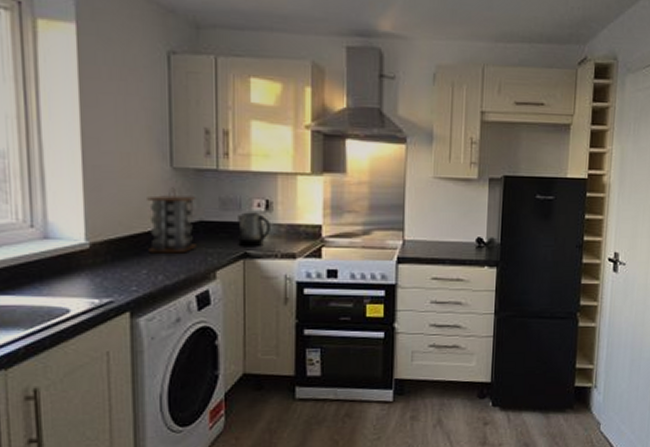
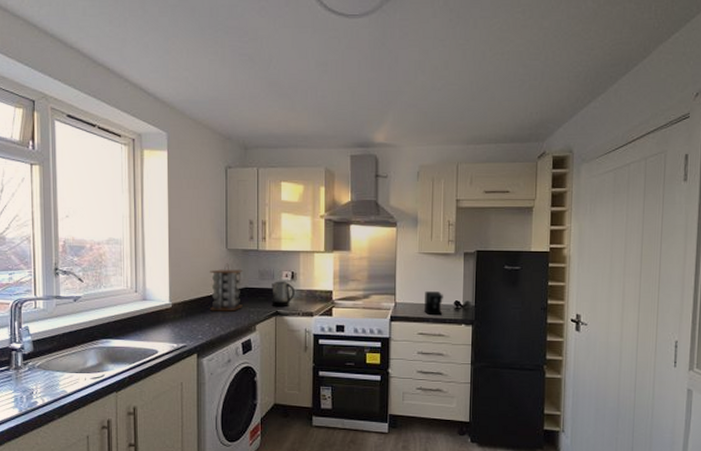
coffee maker: none [440,226,481,256] -> present [424,291,459,316]

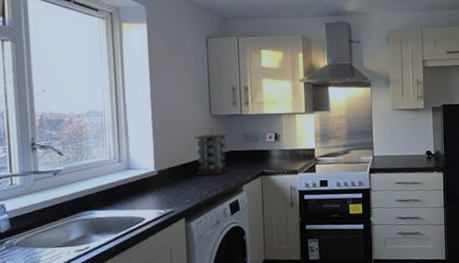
kettle: present [272,281,295,307] -> none [256,142,279,168]
coffee maker: present [424,291,459,316] -> none [399,143,431,166]

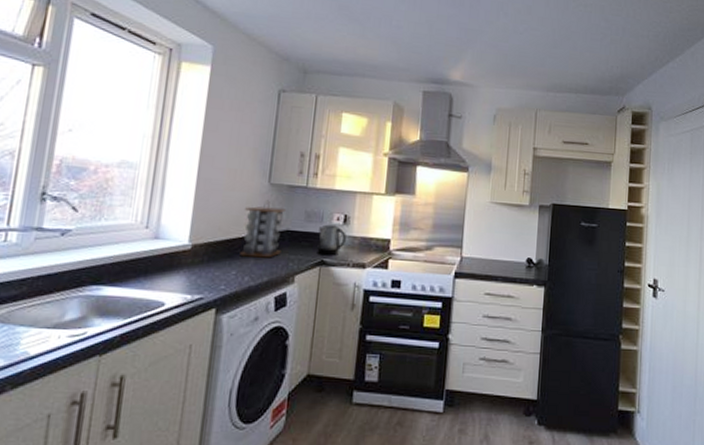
kettle: none [256,142,279,168] -> present [317,224,346,256]

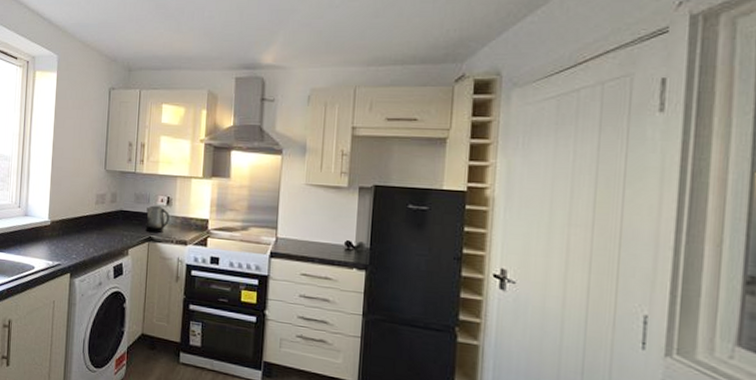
spice rack: present [240,200,286,258] -> none [85,184,119,234]

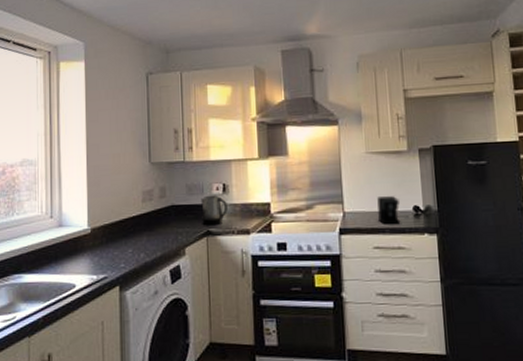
coffee maker: none [309,228,350,257] -> present [377,196,419,225]

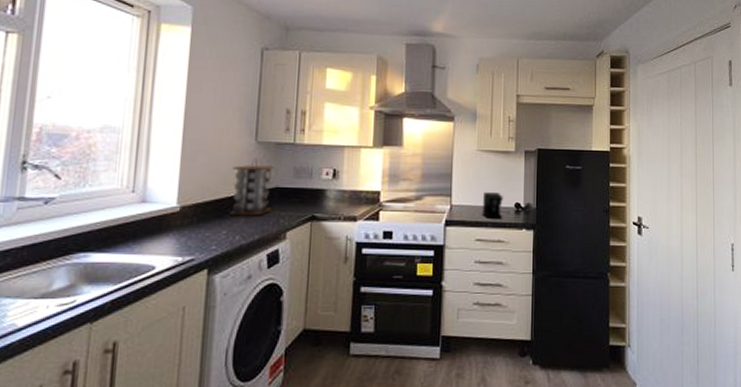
spice rack: none [132,179,169,235] -> present [229,158,274,216]
kettle: present [201,195,228,226] -> none [307,180,336,211]

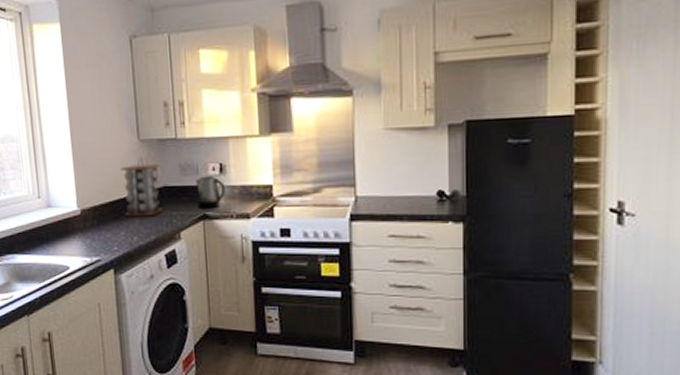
kettle: none [307,180,336,211] -> present [196,176,225,209]
coffee maker: present [483,192,519,220] -> none [395,179,444,212]

